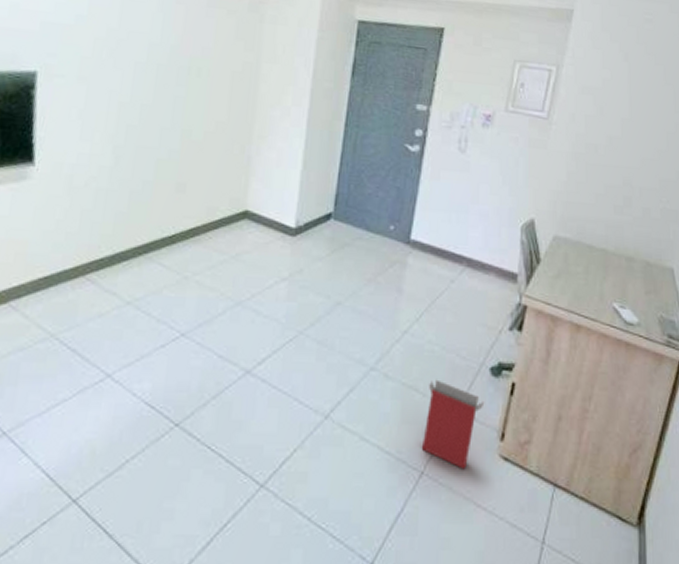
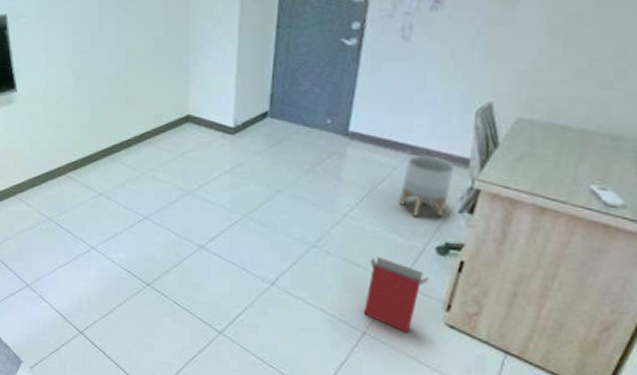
planter: none [456,267,506,335] -> present [398,154,456,218]

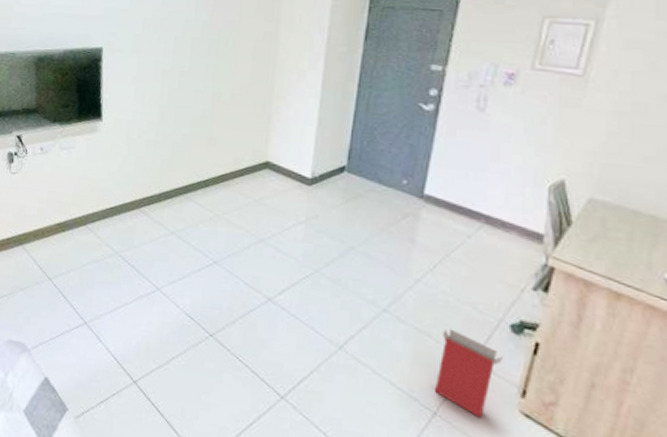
planter: present [398,154,456,218] -> none [472,225,530,293]

